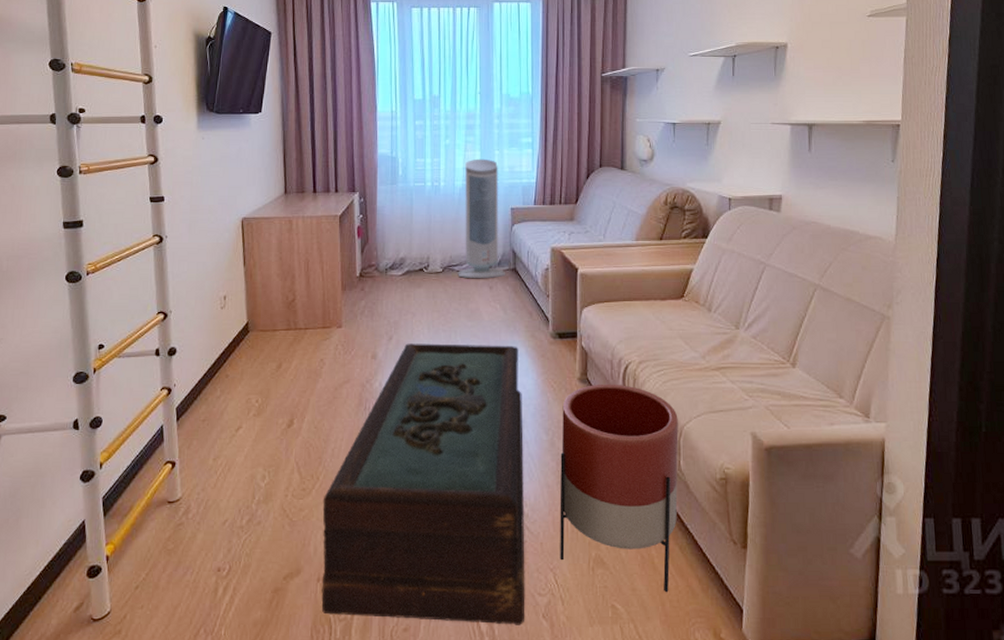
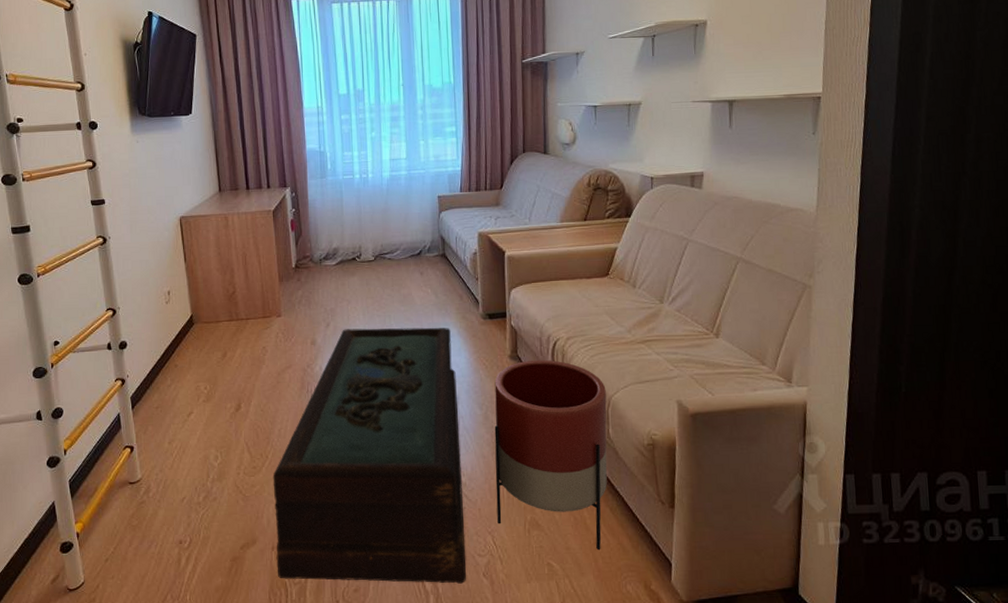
air purifier: present [458,158,506,278] -> none [389,149,436,265]

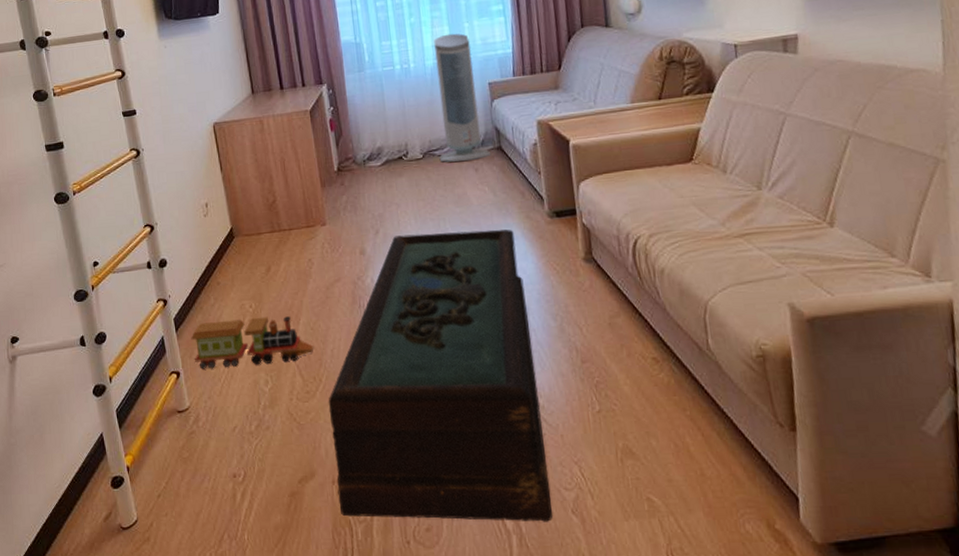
toy train: none [146,398,263,445] -> present [191,316,314,370]
air purifier: none [389,149,436,265] -> present [434,33,491,162]
planter: present [494,359,607,551] -> none [568,261,711,483]

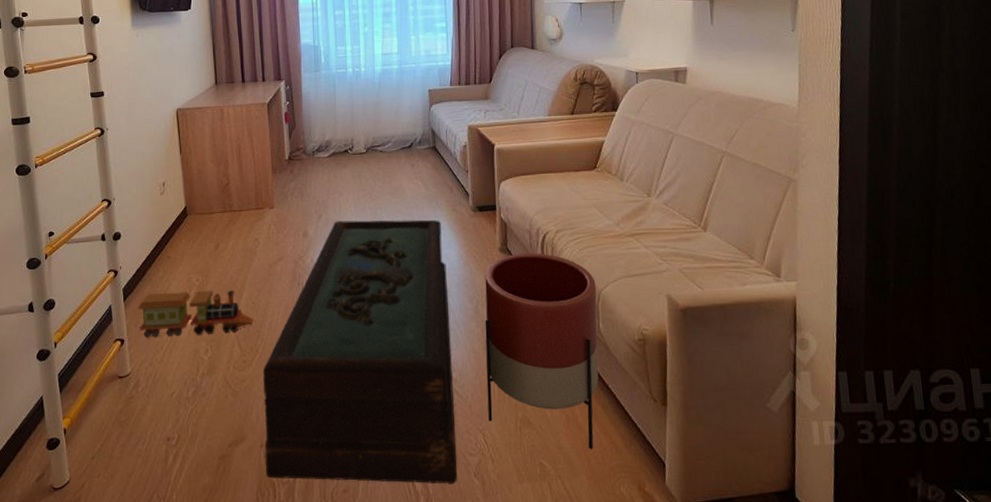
air purifier: present [434,33,491,162] -> none [381,44,427,157]
planter: none [568,261,711,483] -> present [485,252,599,450]

